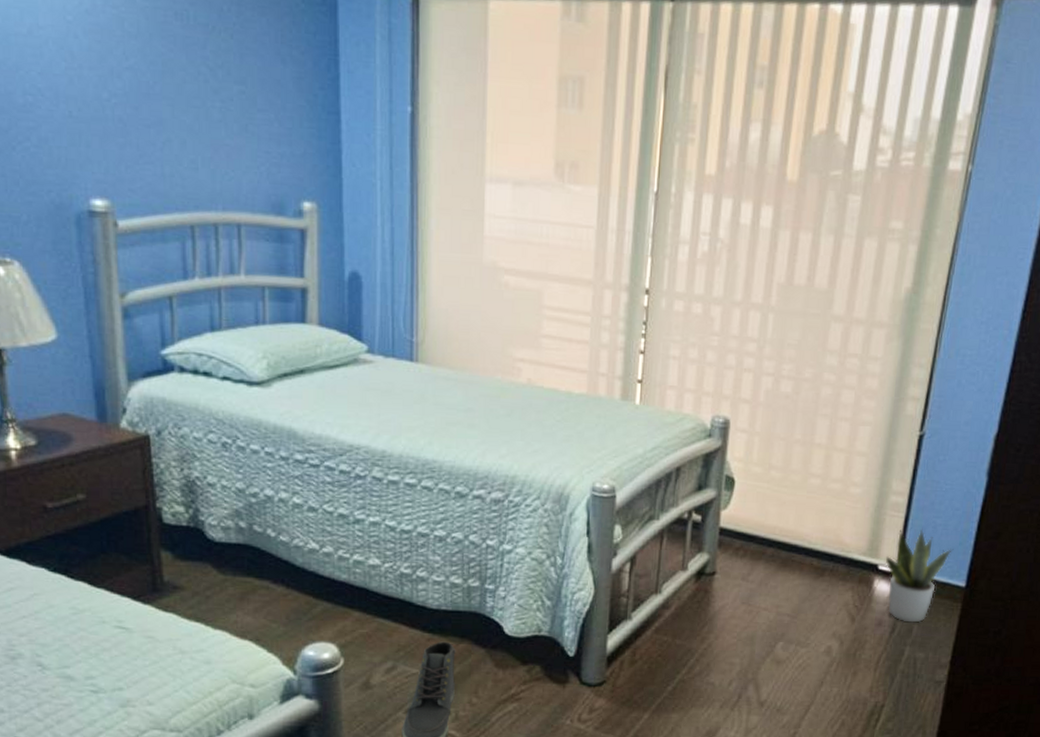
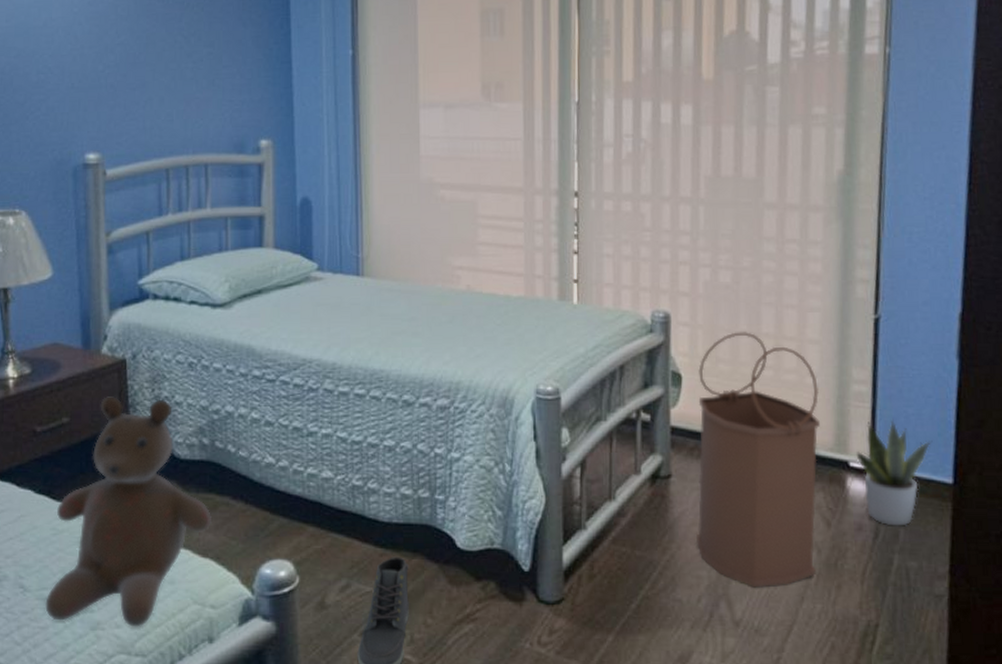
teddy bear: none [68,474,250,705] -> present [45,397,211,627]
basket: none [733,441,860,673] -> present [696,332,820,587]

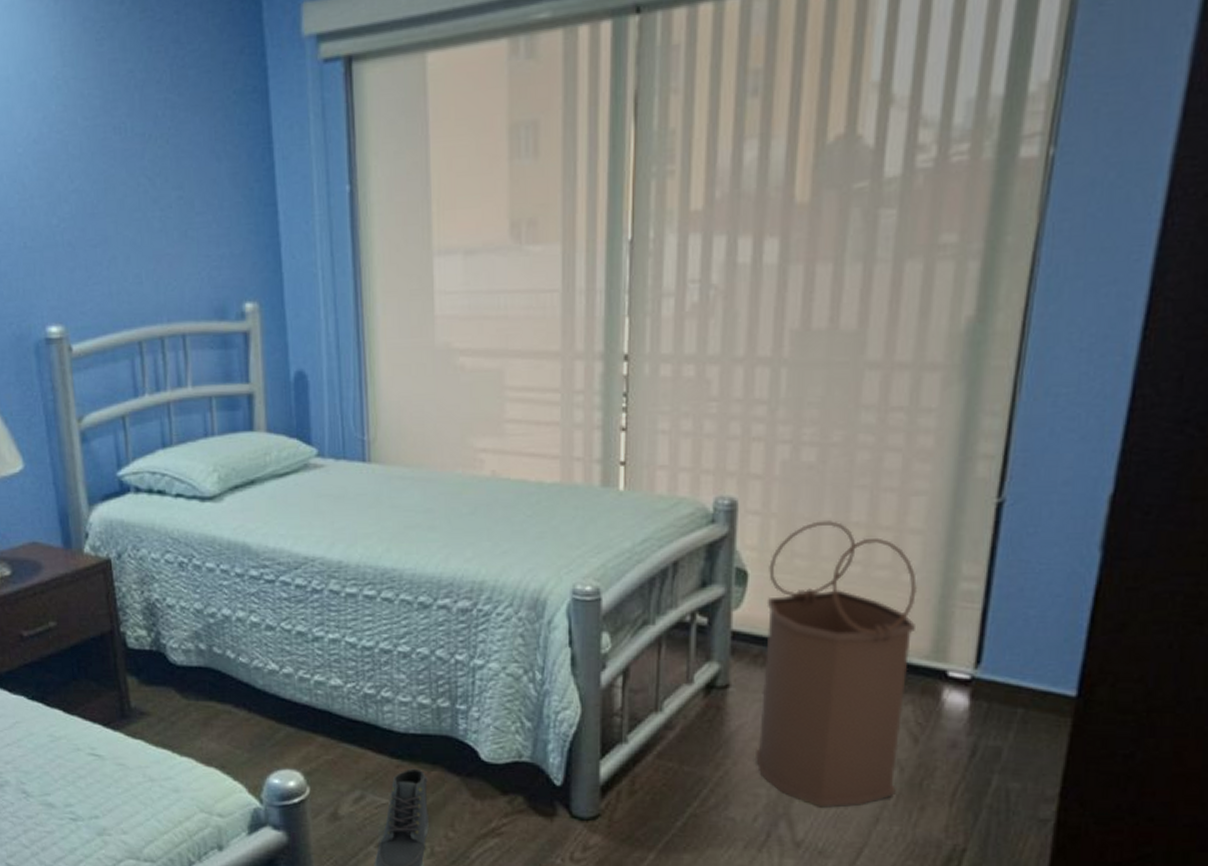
teddy bear: present [45,397,211,627] -> none [49,599,214,834]
potted plant: present [856,419,933,526] -> none [957,622,1056,744]

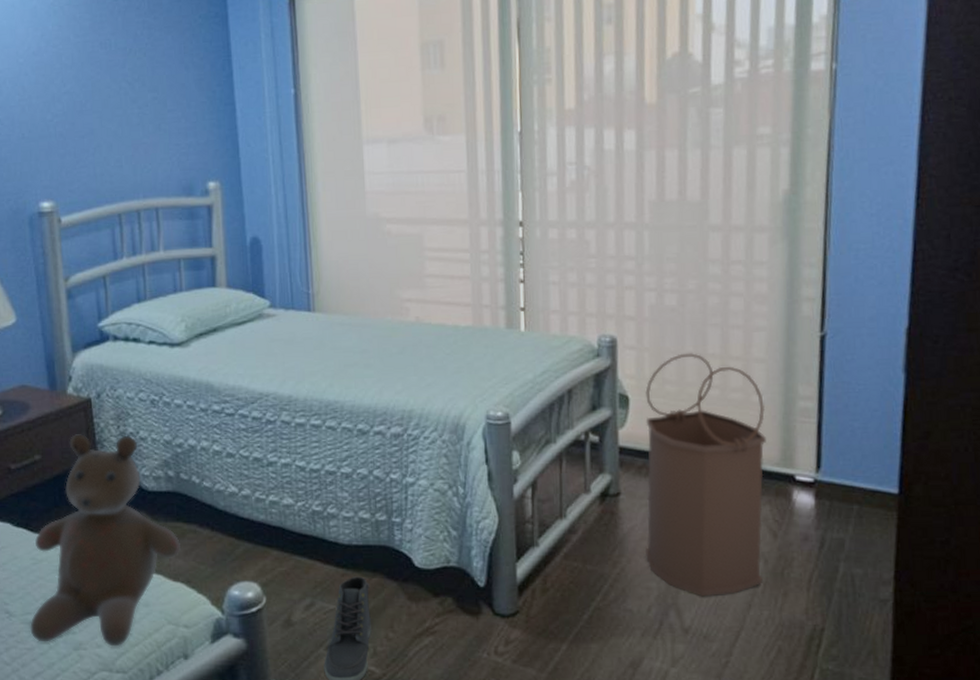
teddy bear: none [49,599,214,834] -> present [30,434,181,647]

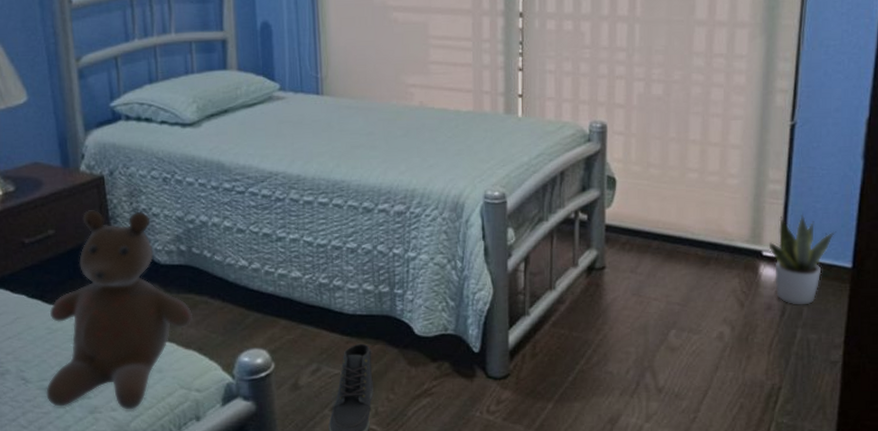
basket: present [645,353,766,596] -> none [626,139,738,359]
potted plant: none [802,433,878,536] -> present [768,213,836,305]

